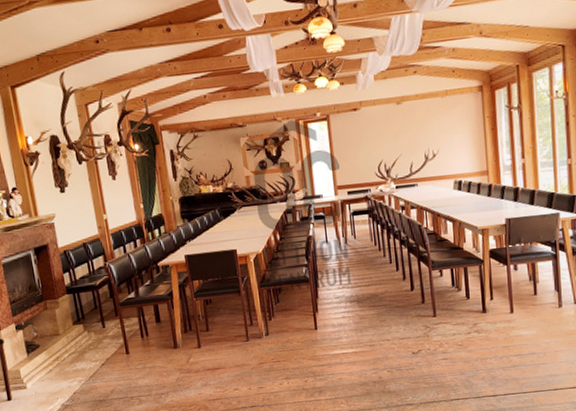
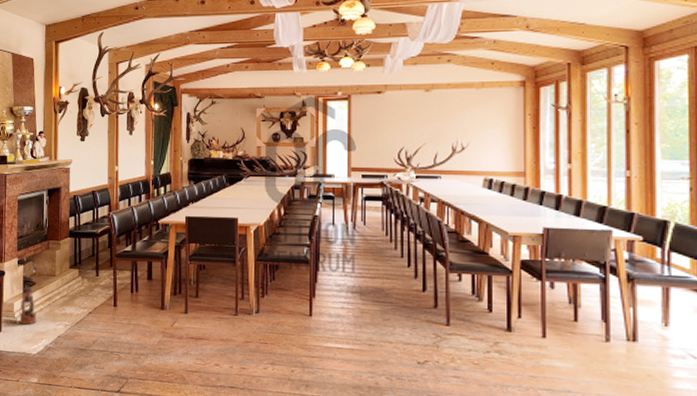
lantern: none [25,348,49,389] -> present [18,284,37,325]

